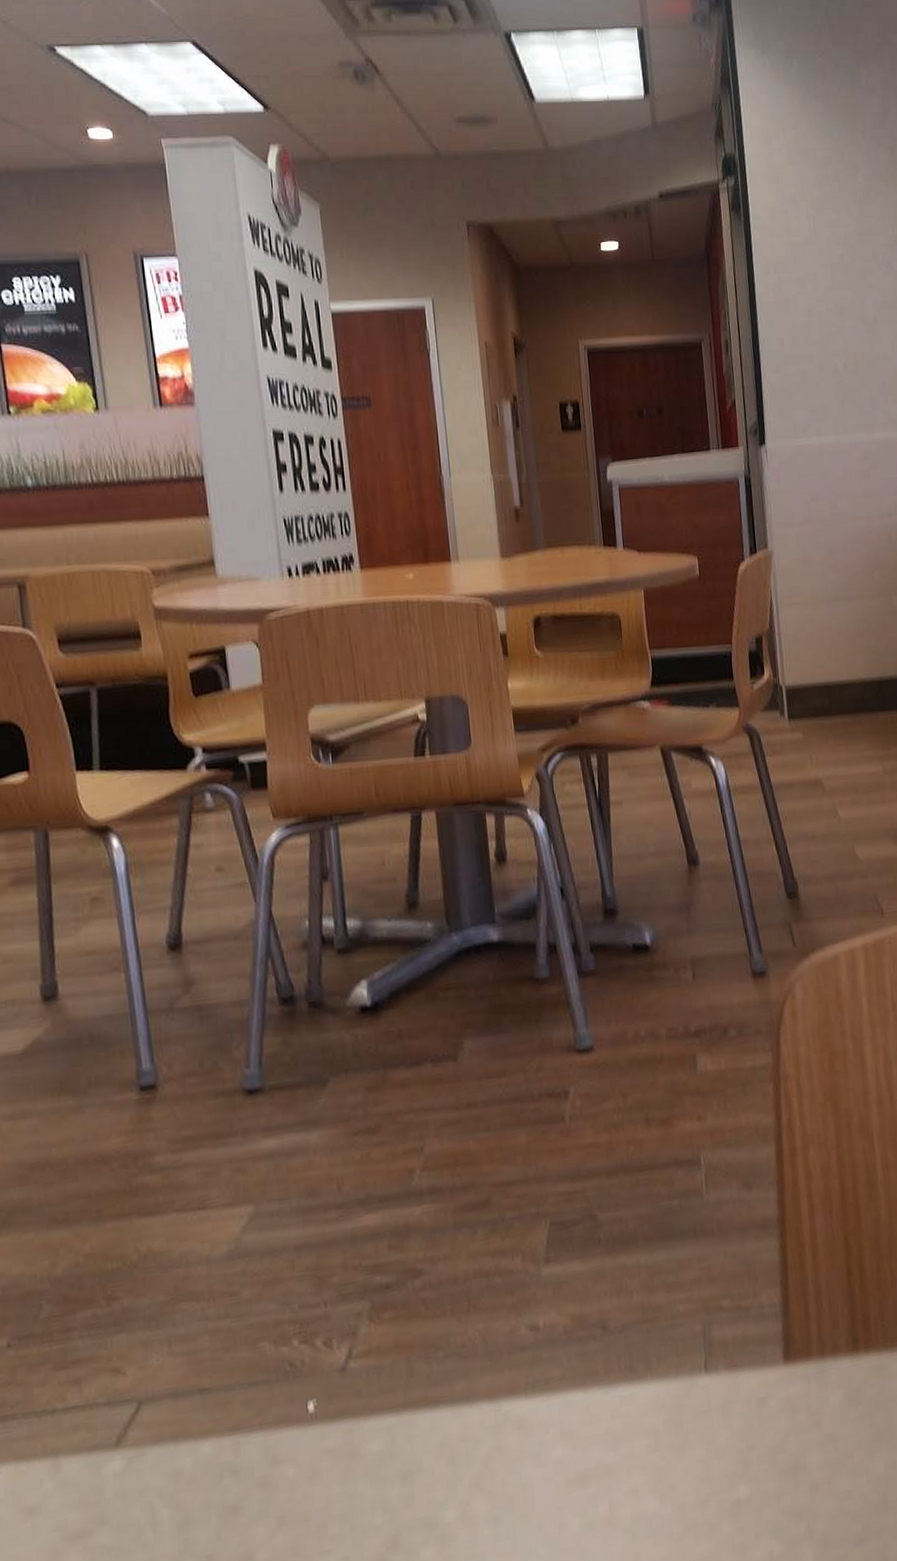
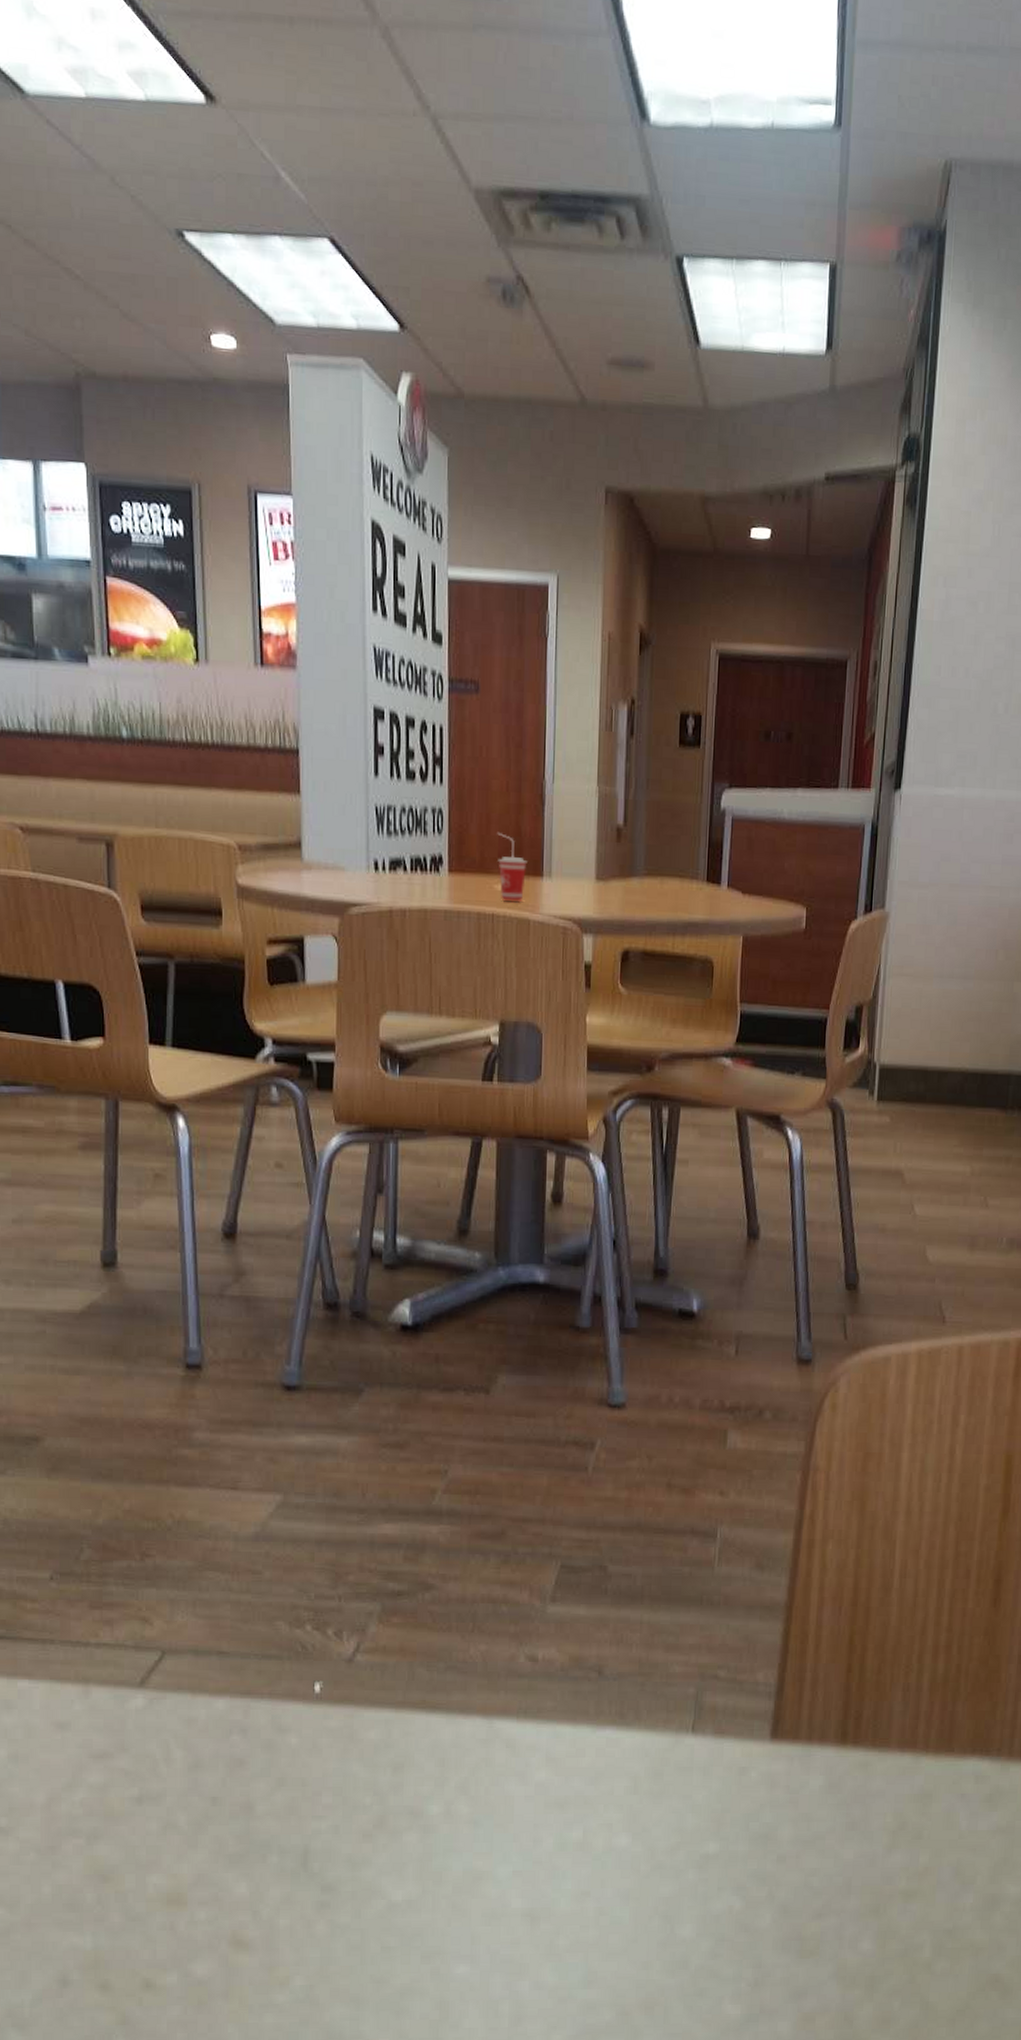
beverage cup: none [403,526,435,588] -> present [497,831,527,902]

